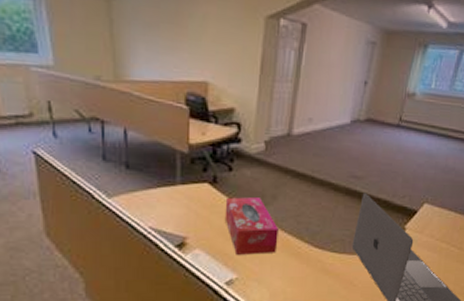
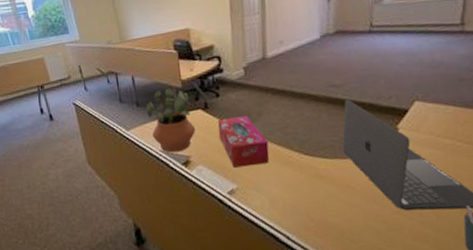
potted plant: none [138,151,199,231] -> present [146,88,196,153]

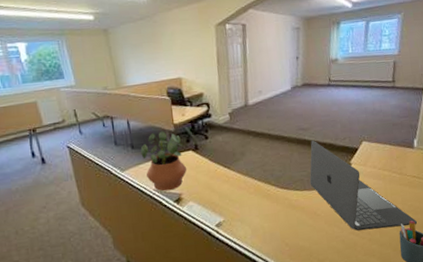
tissue box: present [217,116,269,168] -> none [206,156,251,202]

